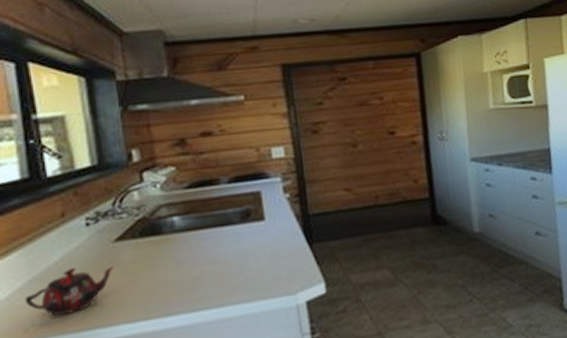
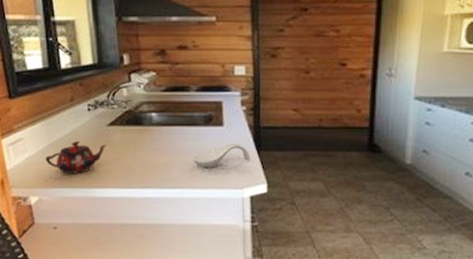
spoon rest: none [230,239,302,276] -> present [193,143,251,168]

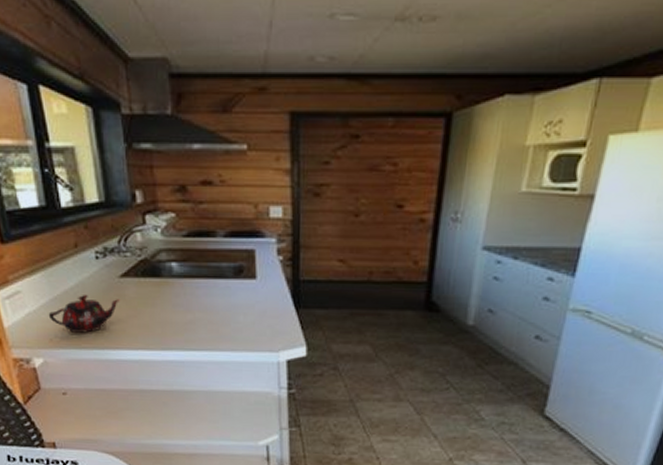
spoon rest: present [193,143,251,168] -> none [221,299,288,327]

